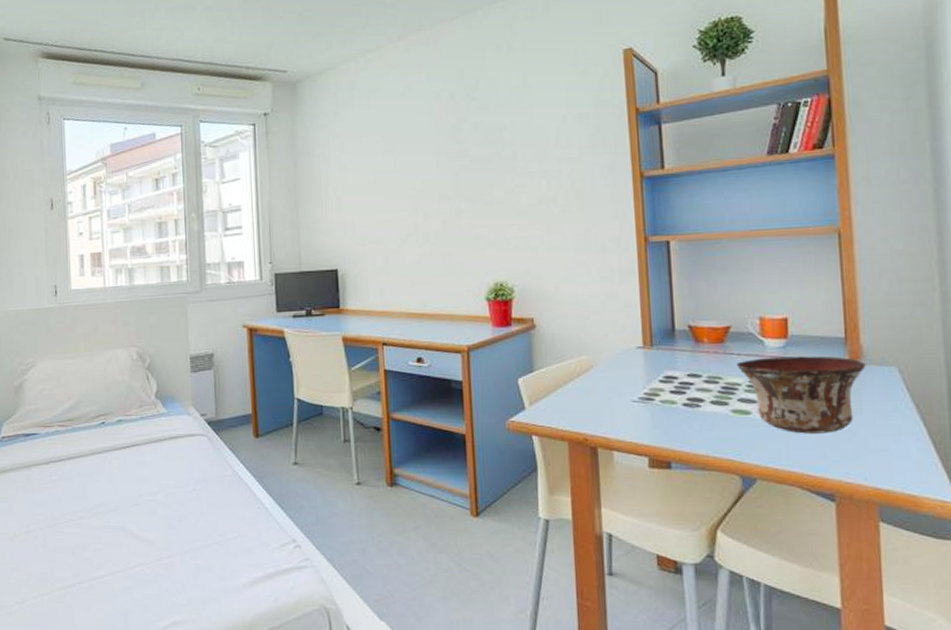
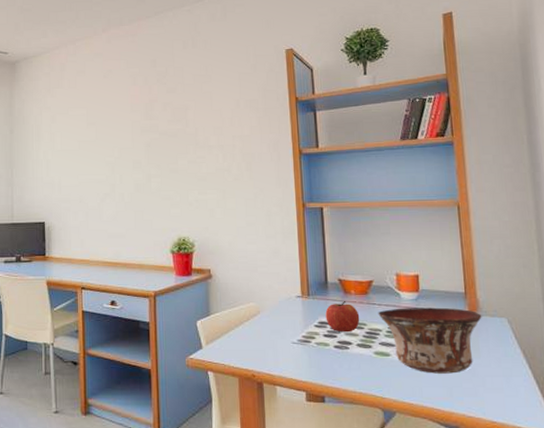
apple: none [672,351,714,388] -> present [325,301,360,333]

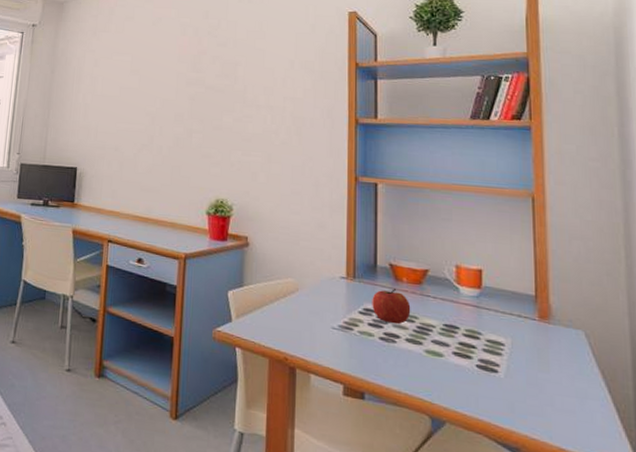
bowl: present [378,307,482,374] -> none [432,303,554,387]

